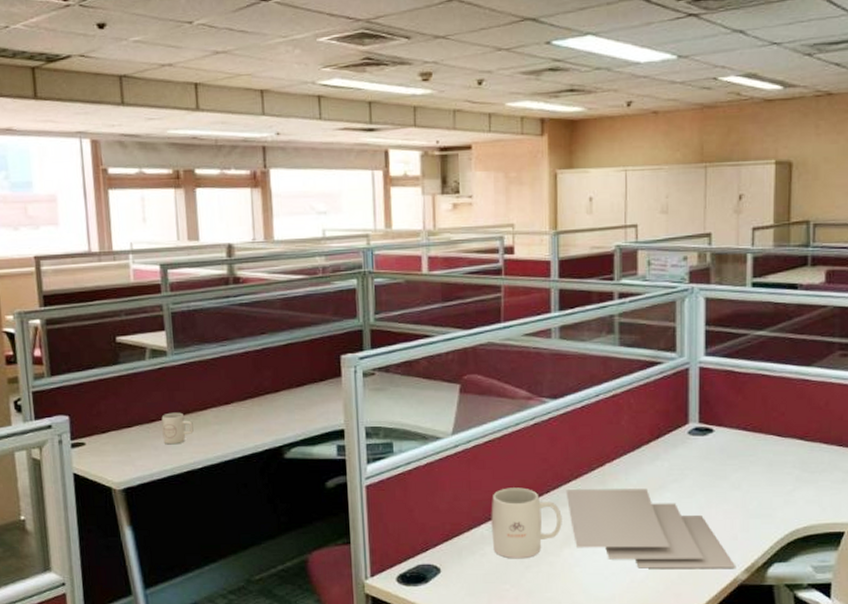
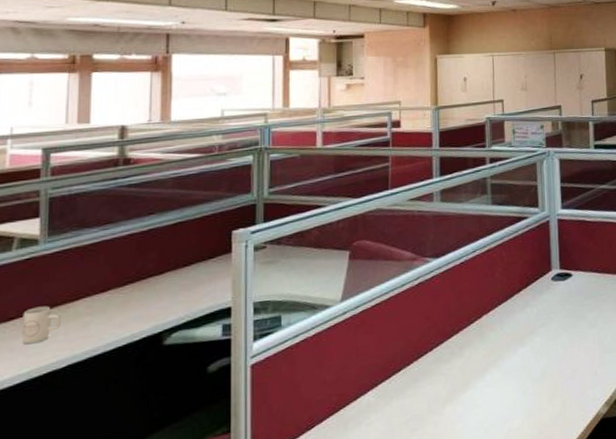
mug: present [491,487,562,559] -> none [377,348,445,424]
papers: present [565,488,736,569] -> none [447,335,598,416]

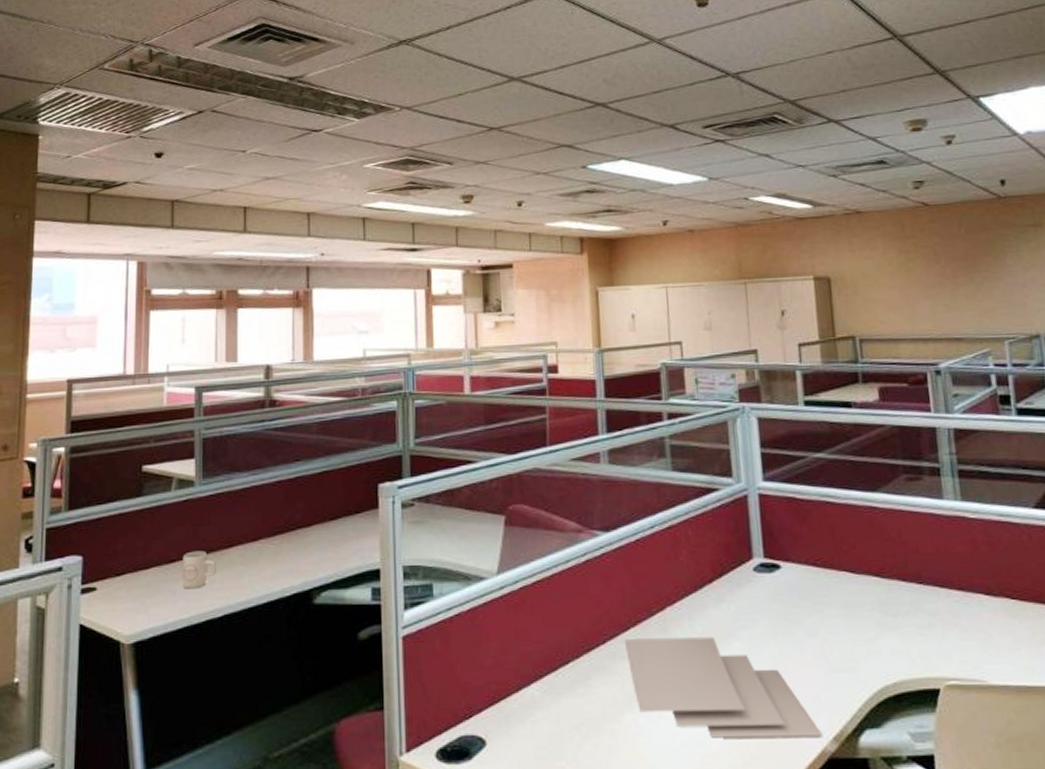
papers: none [447,335,598,416] -> present [624,637,823,738]

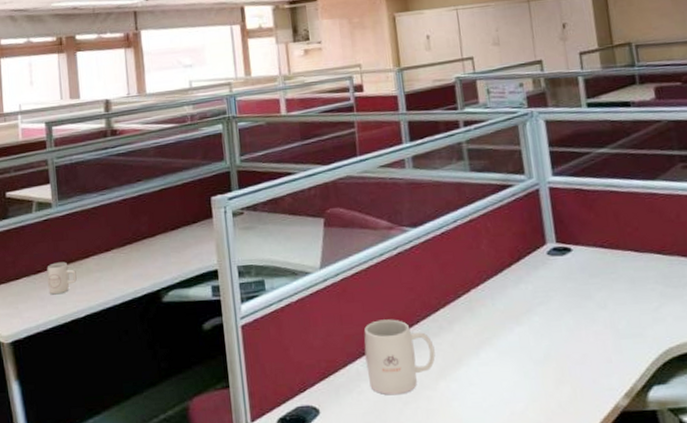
mug: none [541,637,622,727] -> present [363,319,436,396]
papers: present [624,637,823,738] -> none [435,313,616,399]

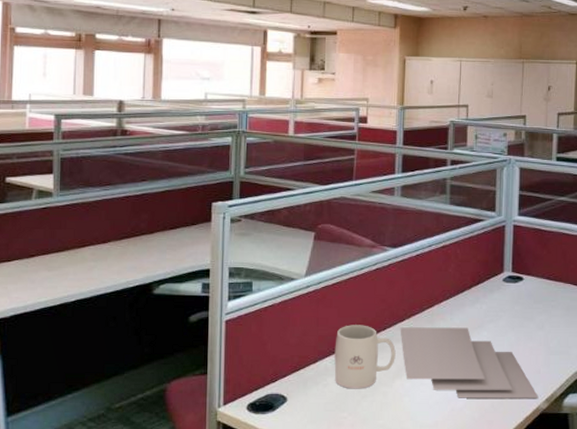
mug: present [47,262,77,295] -> none [40,249,71,279]
papers: none [435,313,616,399] -> present [400,327,539,398]

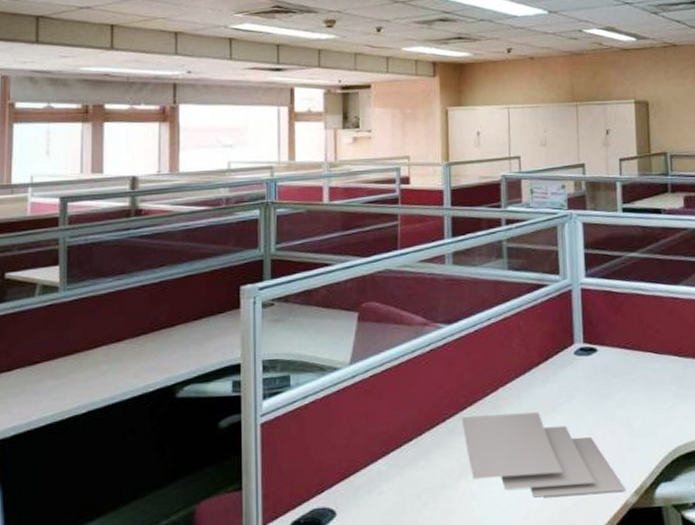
mug: present [334,325,396,389] -> none [388,417,459,496]

